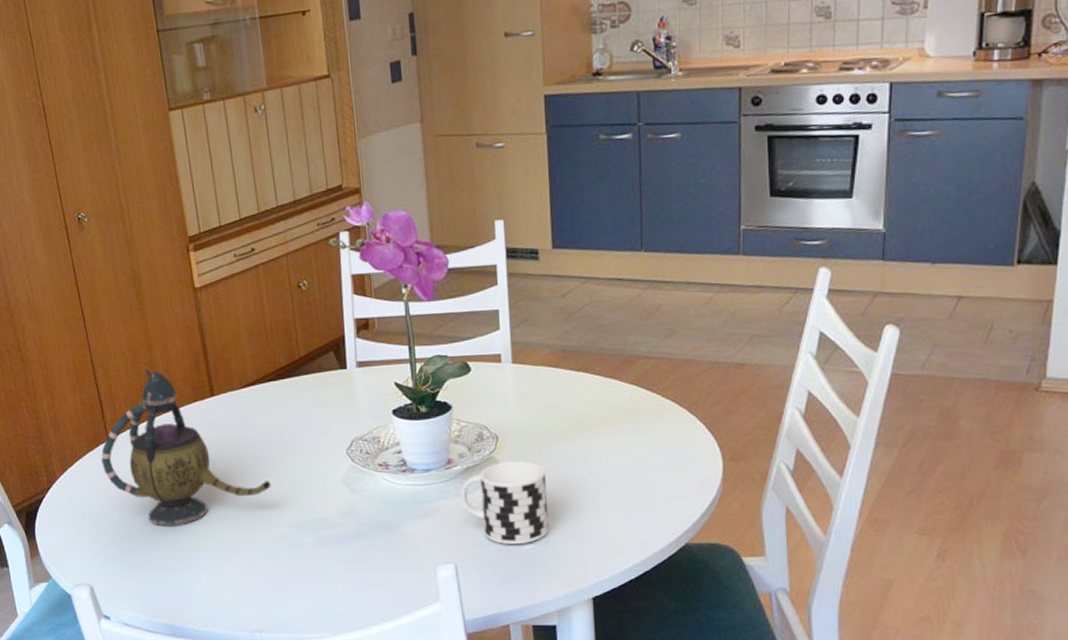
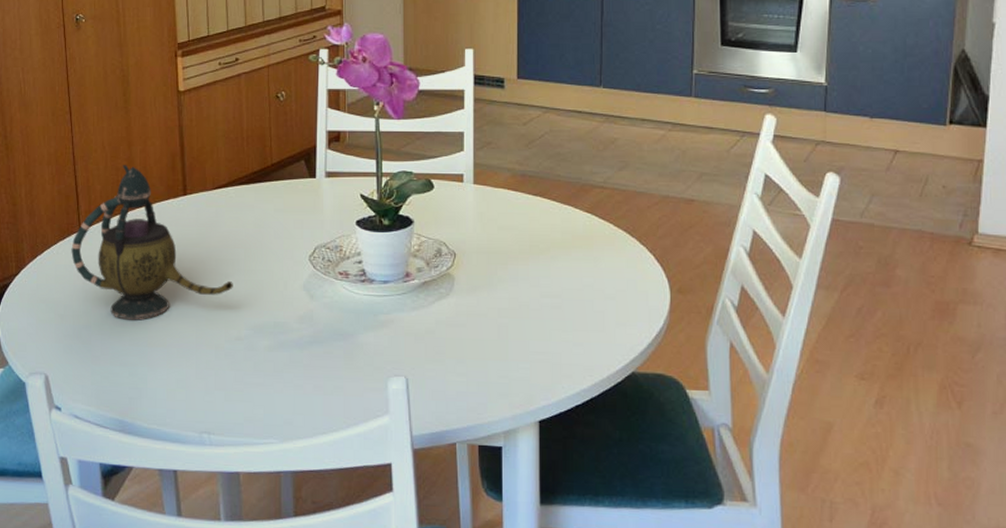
cup: present [460,461,548,545] -> none [416,279,500,362]

